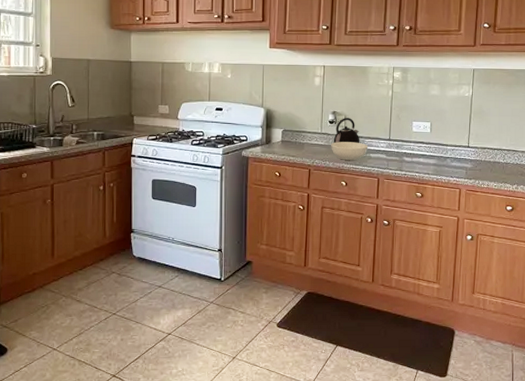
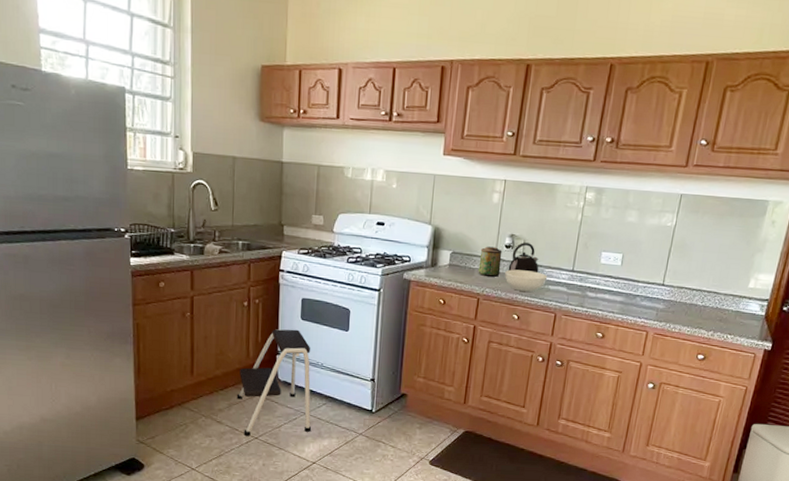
step stool: none [95,208,166,312] -> present [236,329,312,436]
canister: none [307,123,327,149] -> present [478,246,502,277]

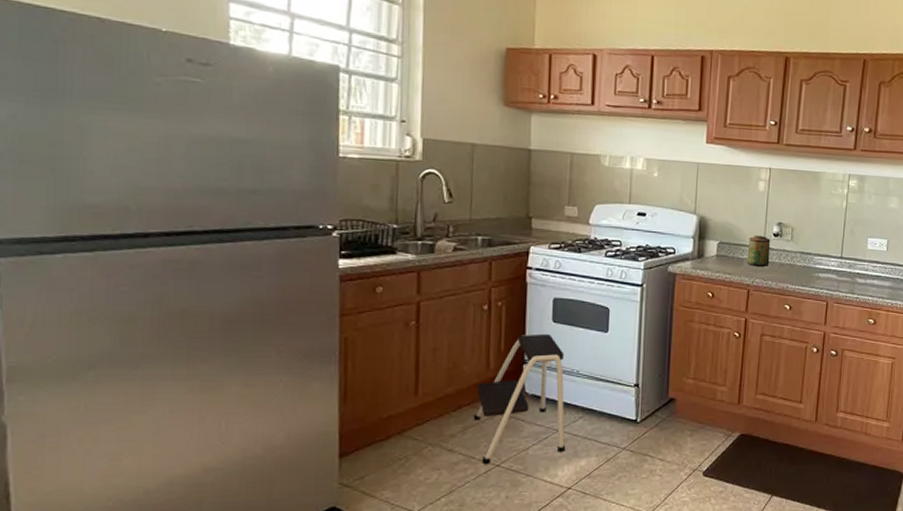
bowl: present [505,269,548,293] -> none [774,258,818,282]
kettle: present [508,241,539,274] -> none [777,229,808,262]

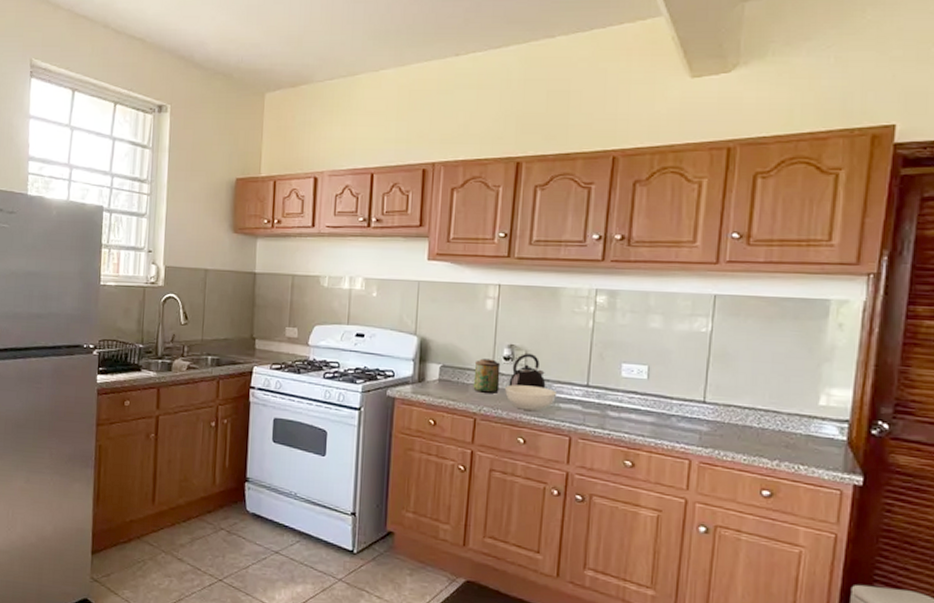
step stool: present [473,333,566,464] -> none [200,452,284,577]
bowl: none [774,258,818,282] -> present [505,384,558,412]
kettle: none [777,229,808,262] -> present [508,352,546,389]

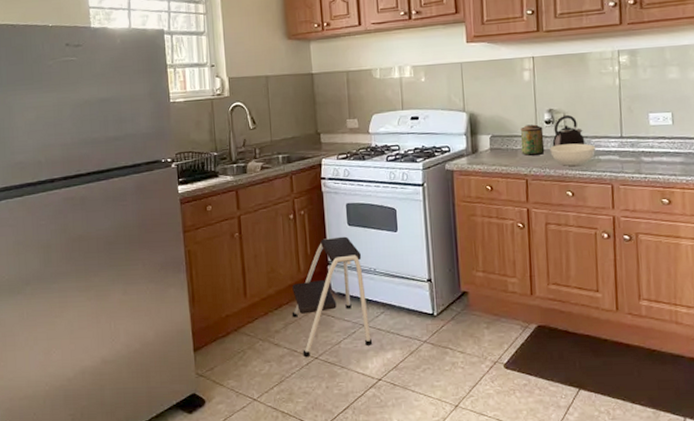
step stool: none [200,452,284,577] -> present [292,236,373,357]

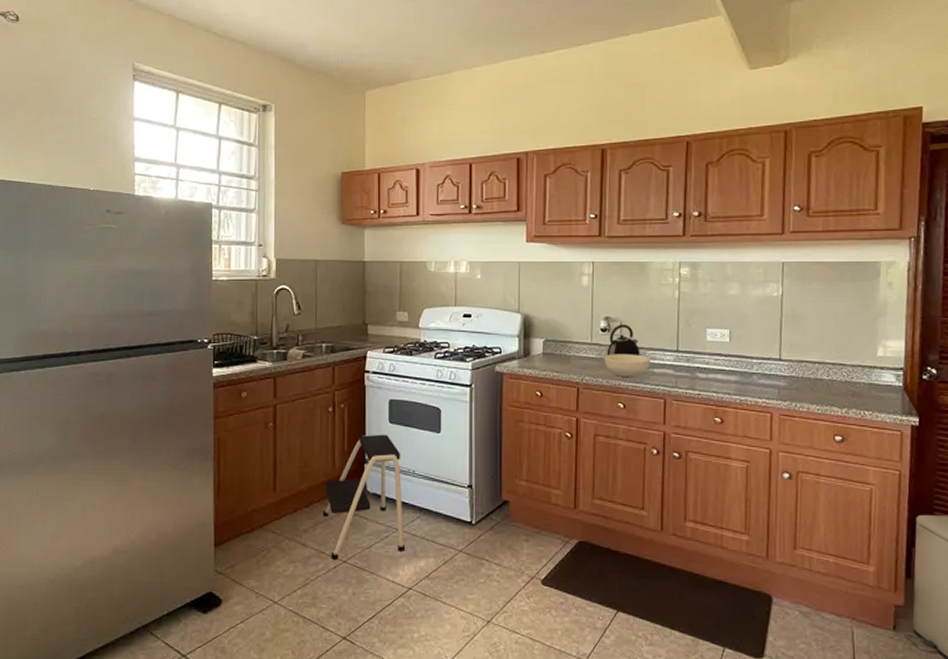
canister: present [520,124,545,156] -> none [574,331,599,363]

